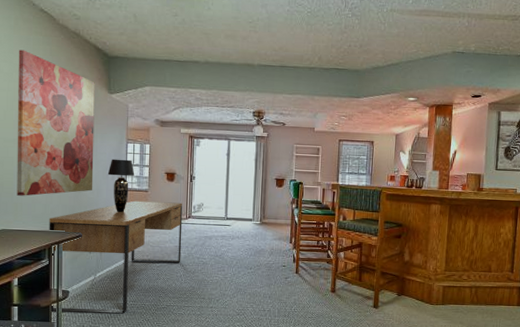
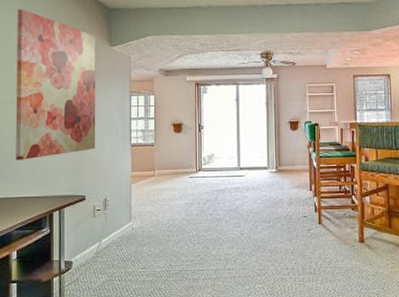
desk: present [49,200,183,314] -> none [50,155,193,287]
table lamp: present [107,159,135,213] -> none [111,113,140,171]

